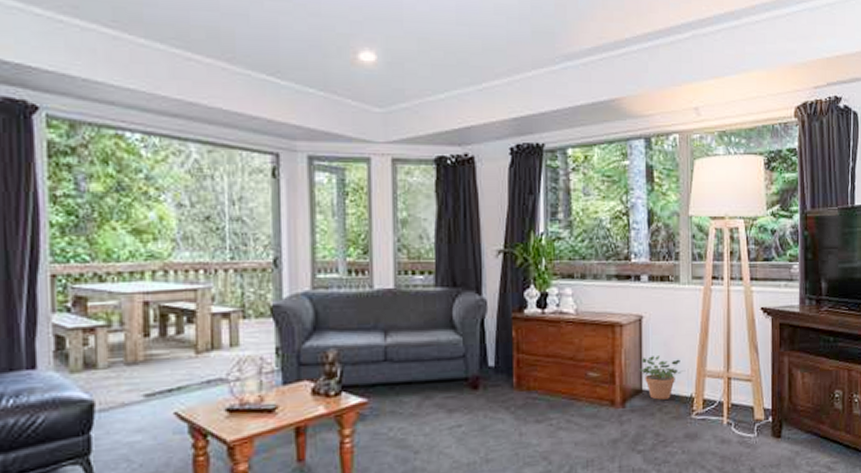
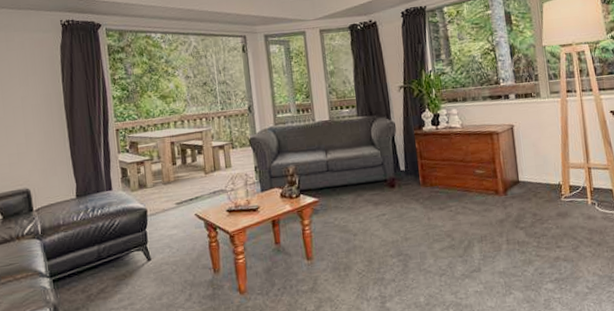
potted plant: present [639,356,686,400] -> none [515,154,553,188]

